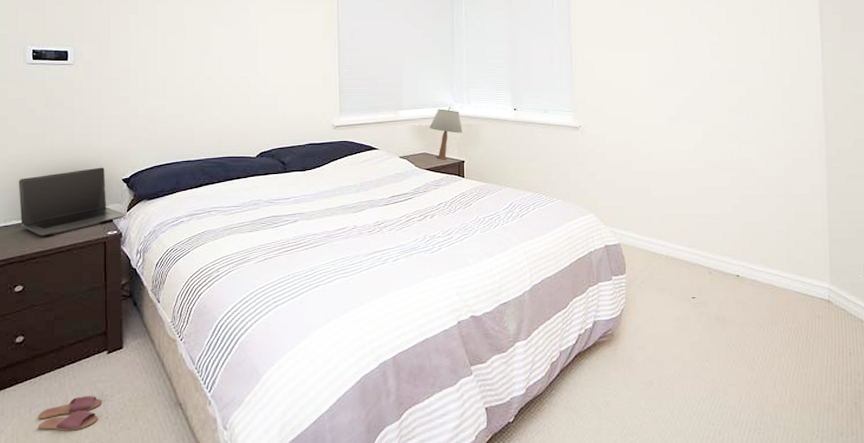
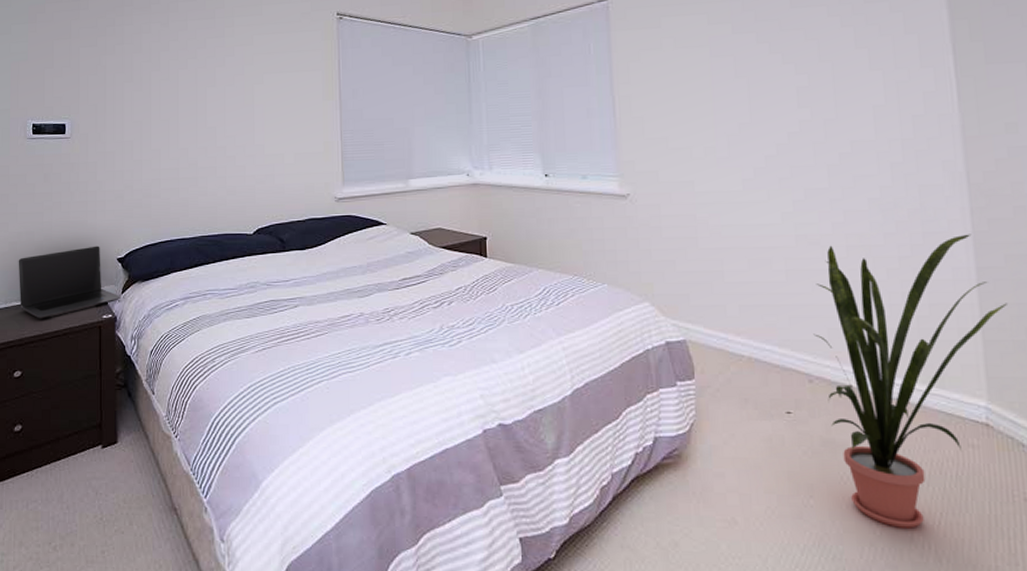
slippers: present [37,396,103,431] -> none [34,493,97,531]
table lamp: present [429,107,462,160] -> none [444,175,484,236]
house plant: none [713,160,846,380] -> present [813,234,1007,528]

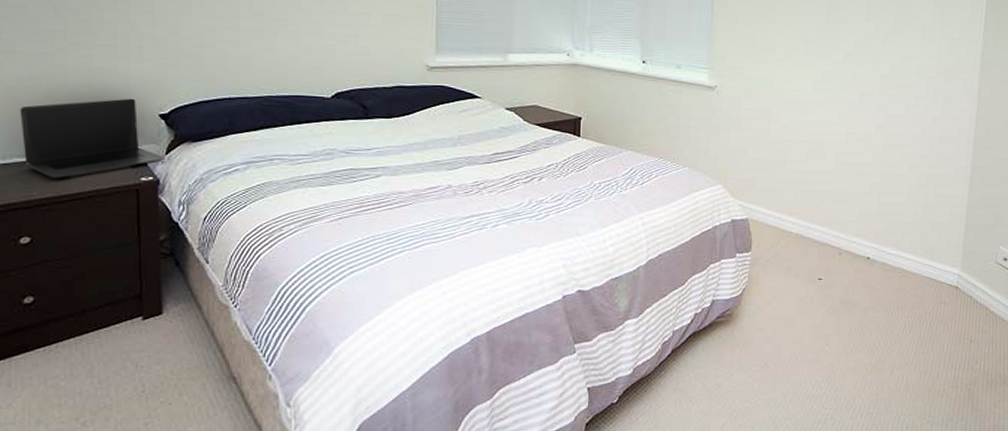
house plant: present [813,234,1007,528] -> none [848,140,987,365]

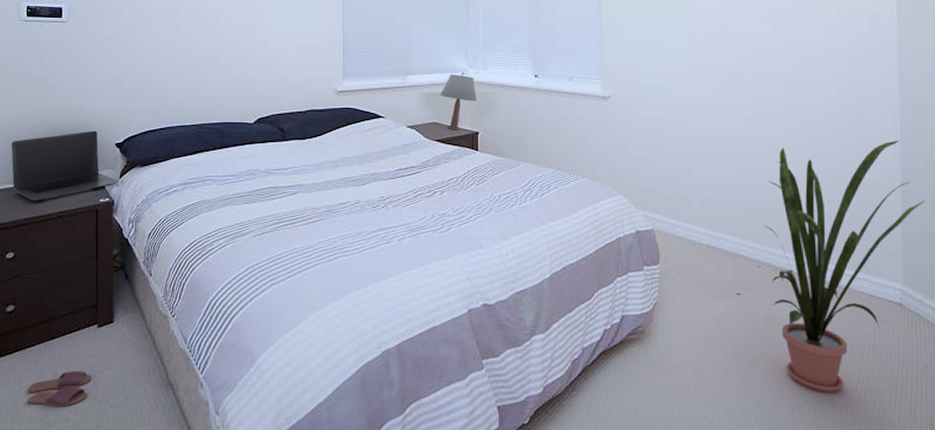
slippers: none [55,367,137,405] -> present [27,371,92,407]
table lamp: none [543,54,582,115] -> present [440,73,477,131]
house plant: none [848,140,987,365] -> present [763,140,924,393]

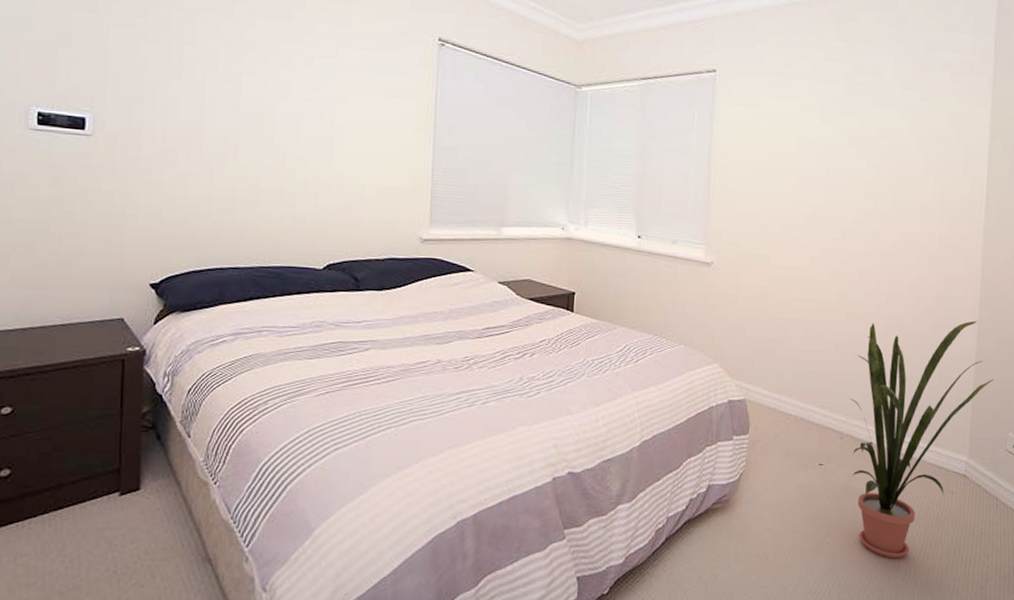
laptop computer: present [11,130,120,202] -> none [11,267,154,348]
slippers: present [27,371,92,407] -> none [24,545,110,586]
table lamp: present [440,73,477,131] -> none [537,228,576,290]

